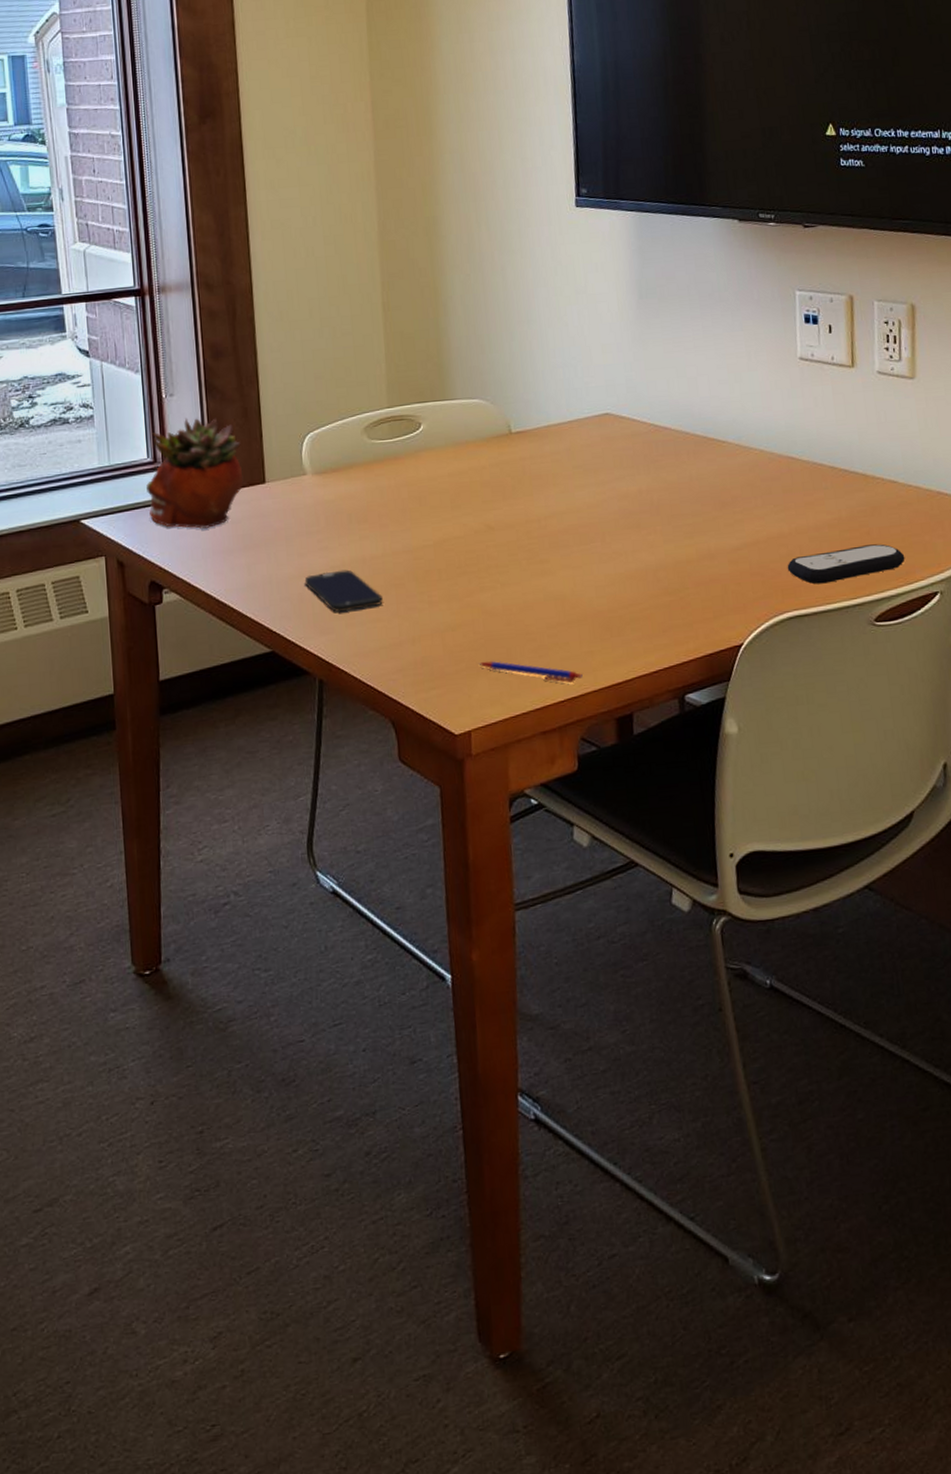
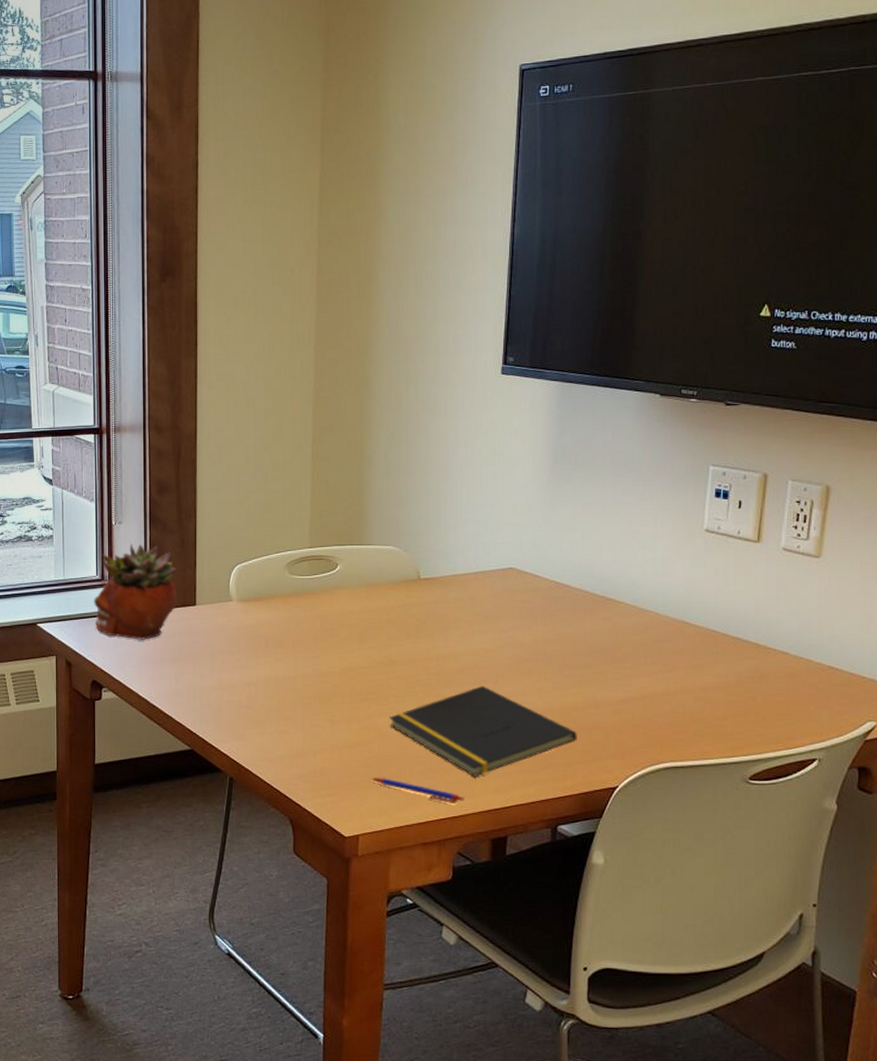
smartphone: present [304,569,383,612] -> none [223,686,291,722]
notepad: none [491,545,695,649] -> present [388,685,577,777]
remote control: present [787,544,905,585] -> none [669,709,787,741]

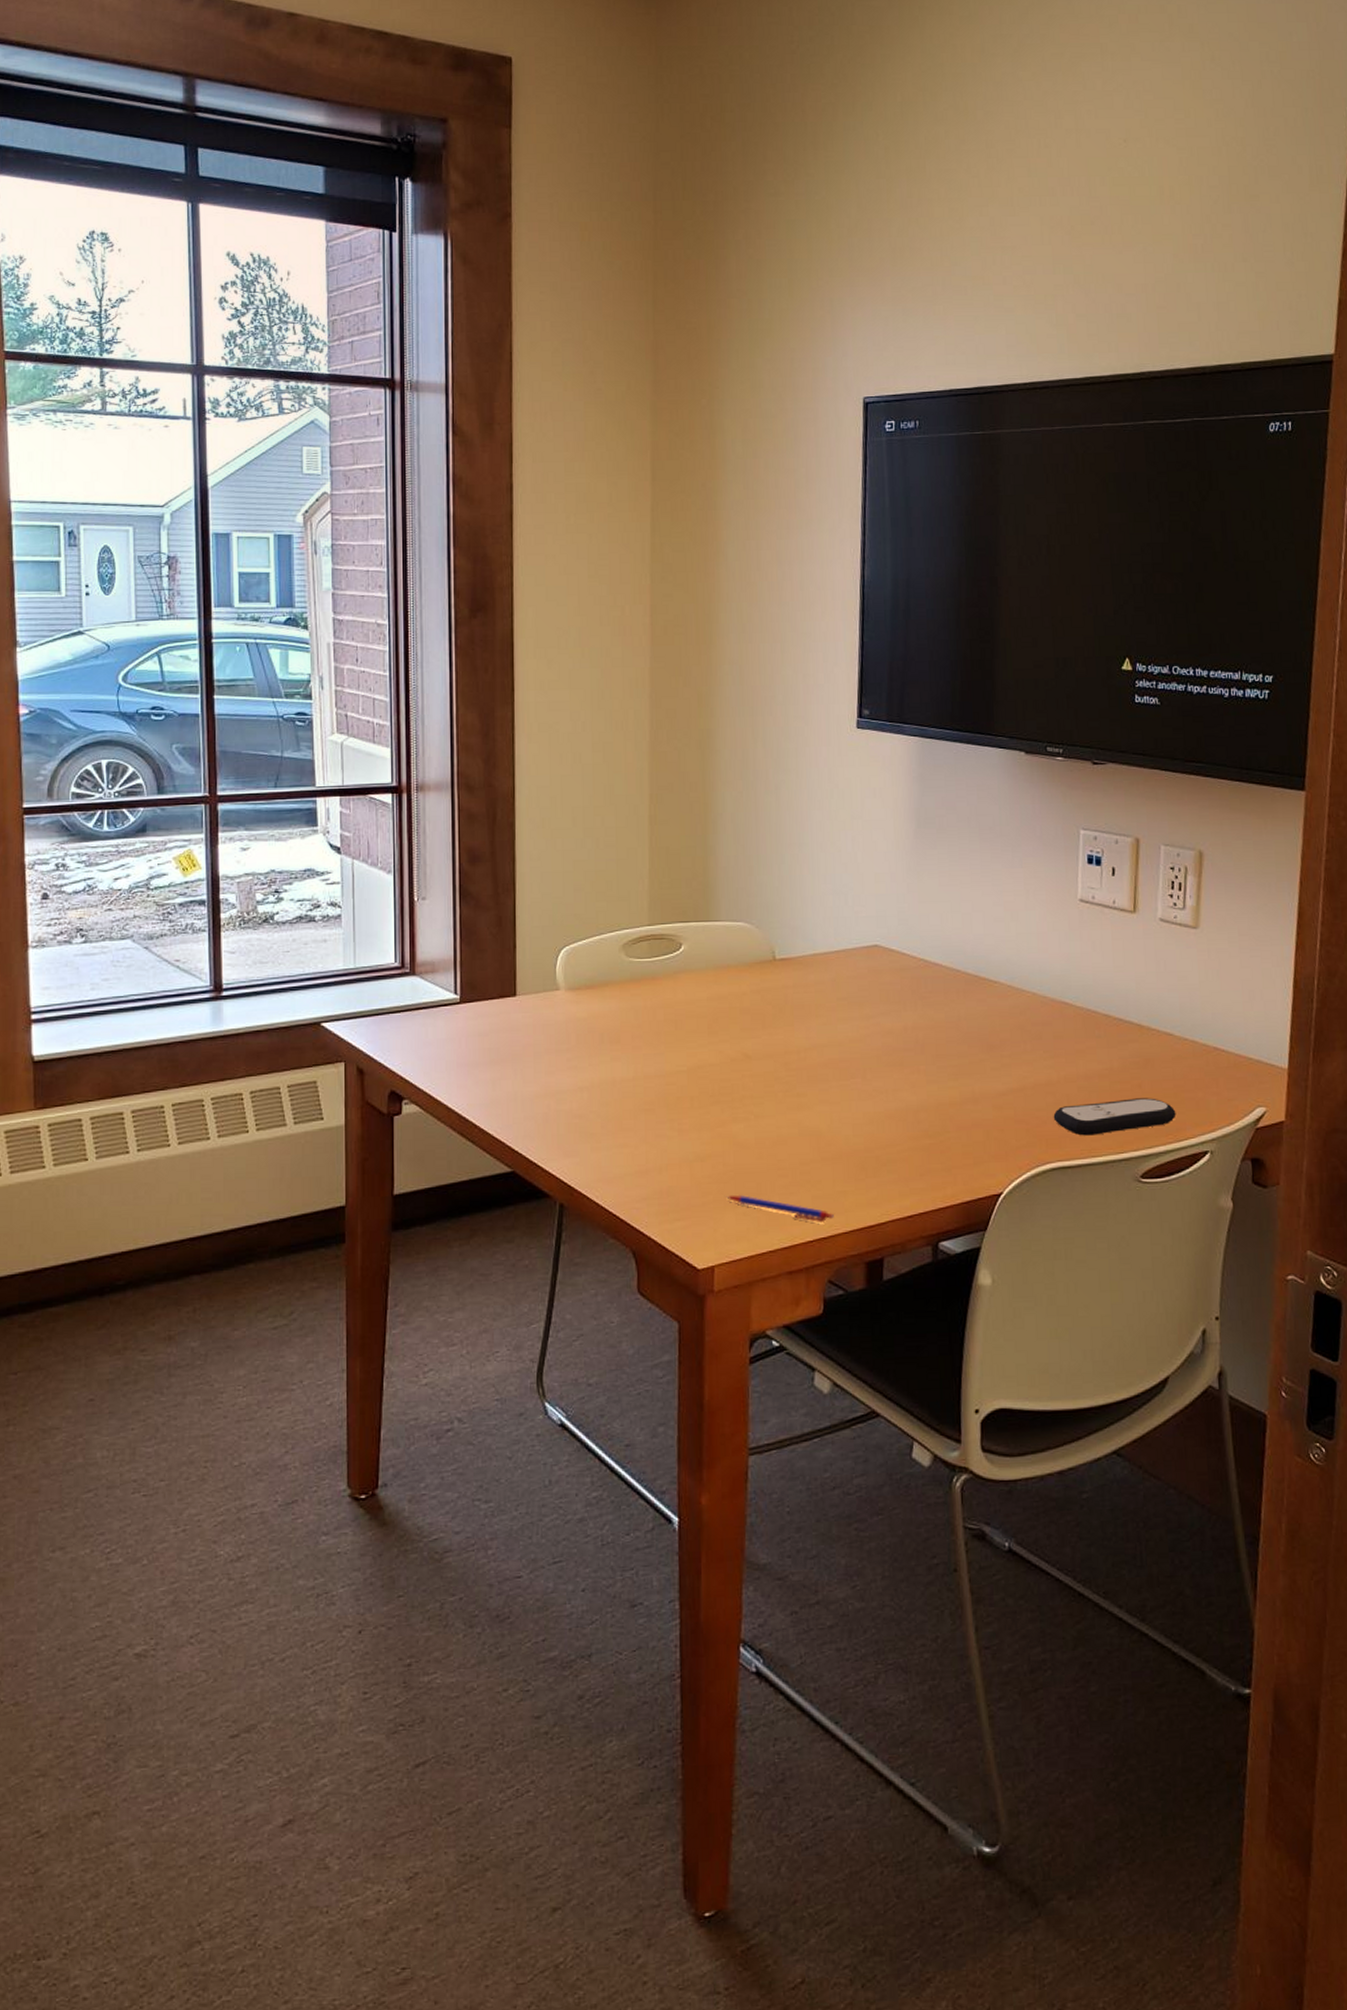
succulent planter: present [94,544,177,640] -> none [392,923,494,1039]
notepad: present [388,685,577,777] -> none [744,1081,956,1189]
remote control: none [669,709,787,741] -> present [1053,1098,1176,1136]

